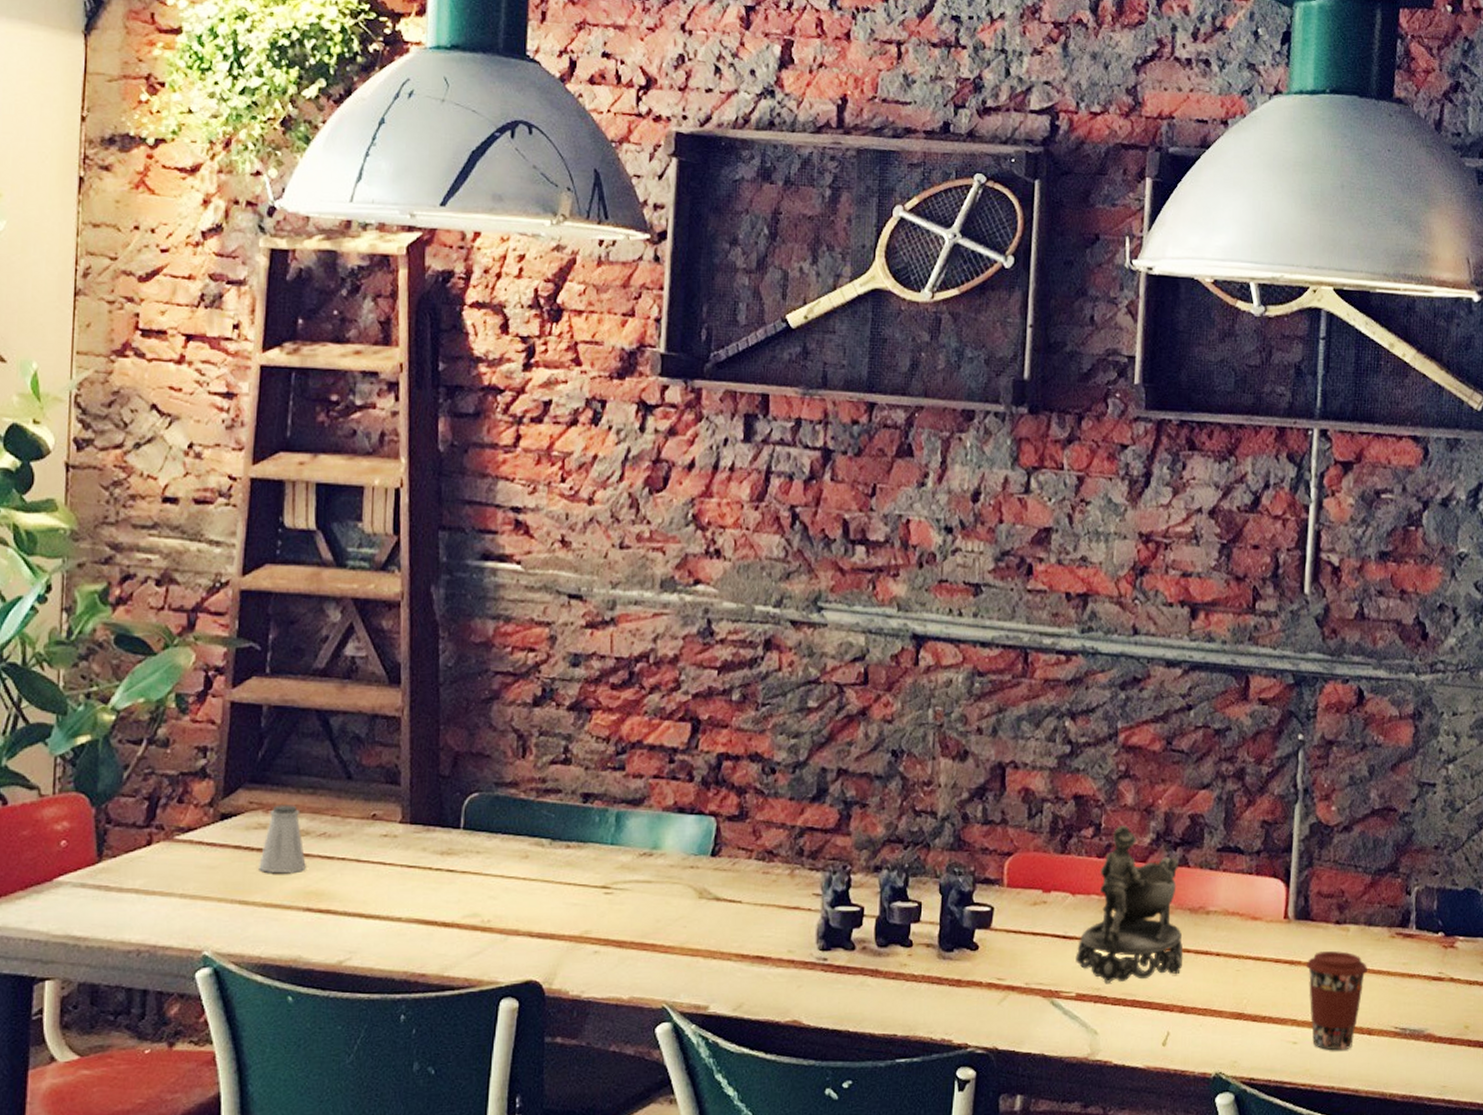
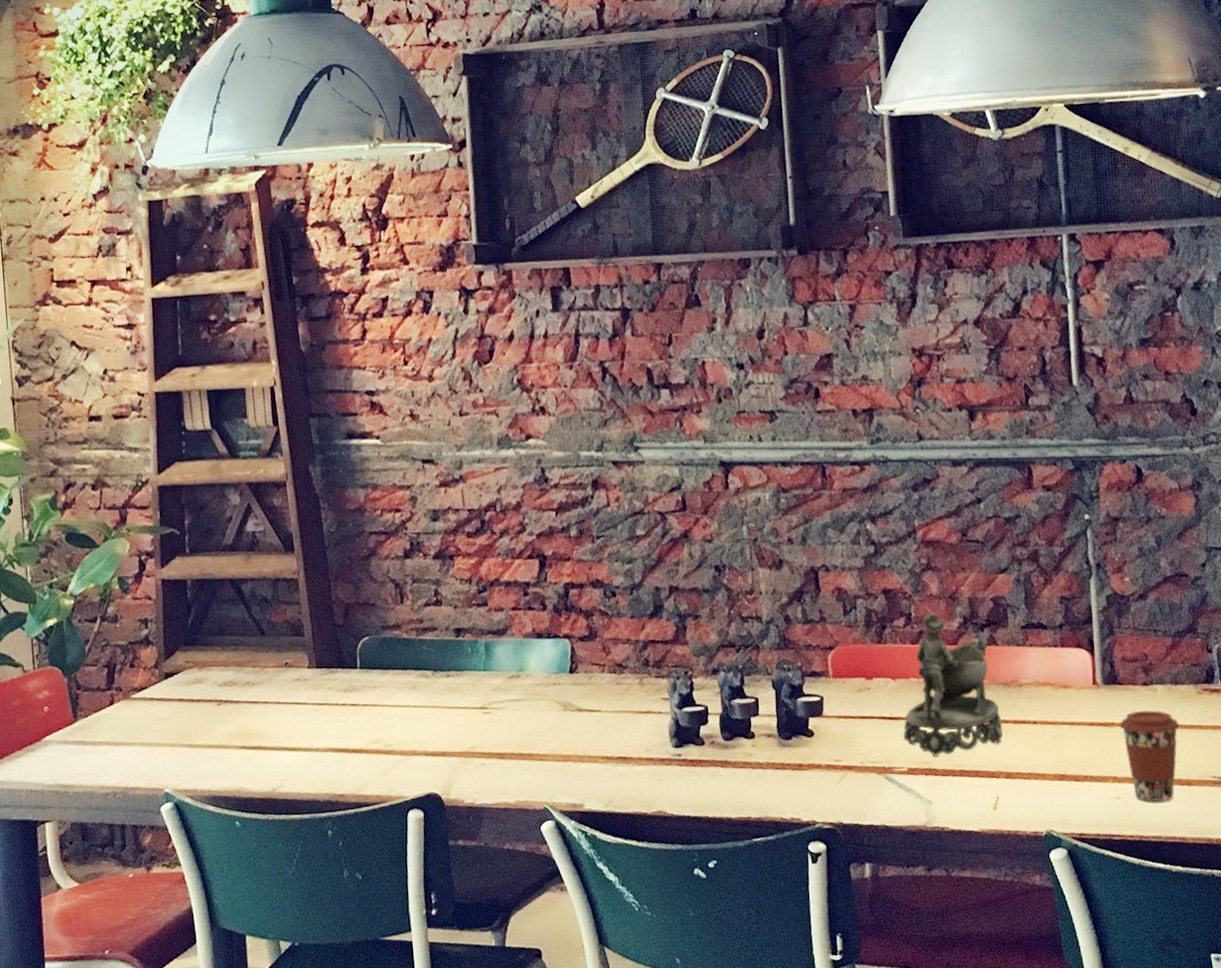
saltshaker: present [259,803,306,873] -> none [199,660,237,719]

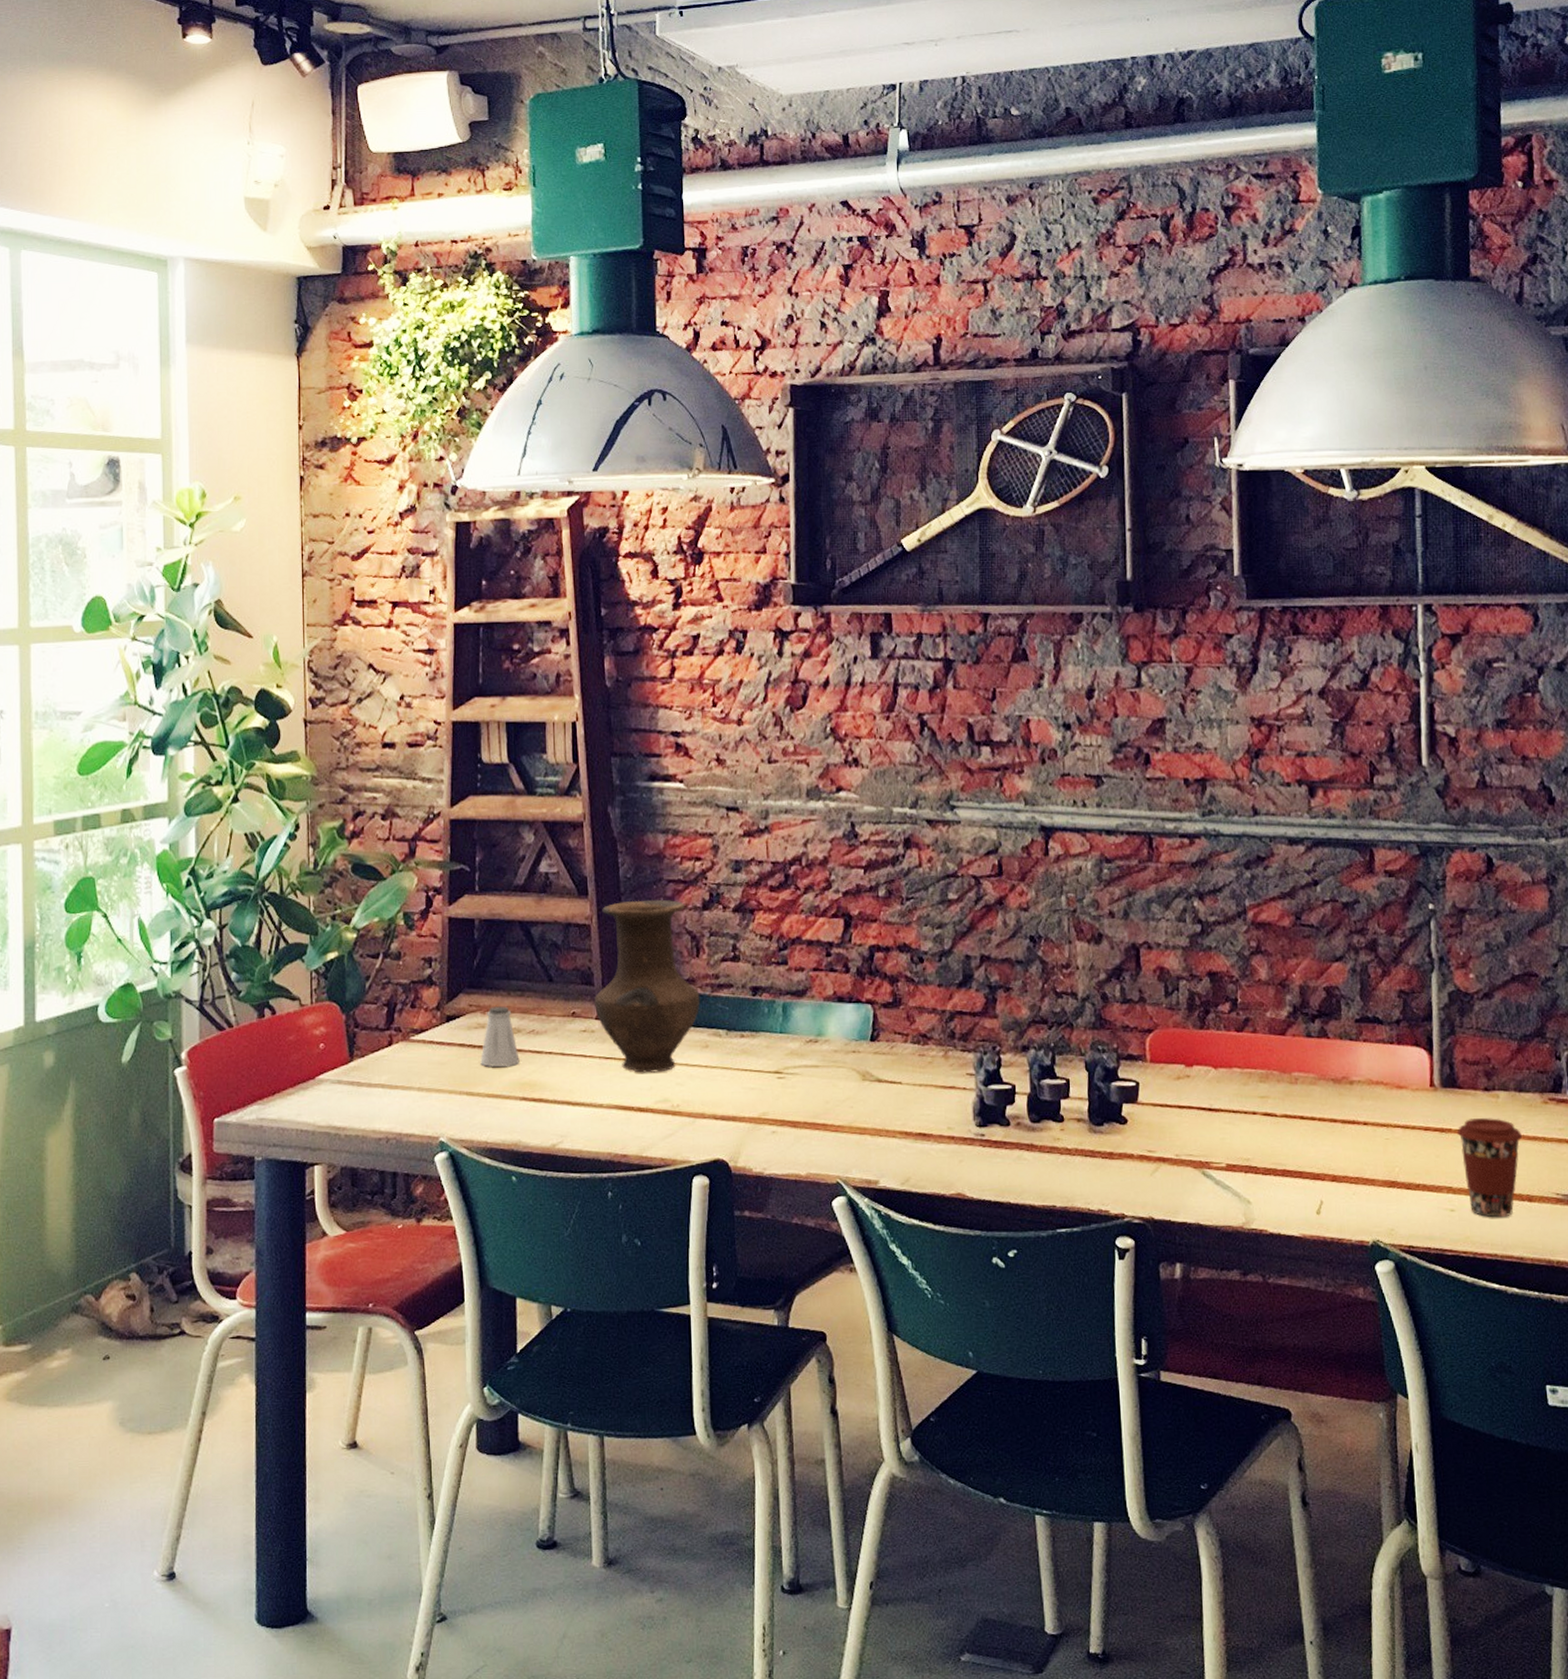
saltshaker: none [199,660,237,719] -> present [480,1005,520,1067]
vase: none [306,551,407,717] -> present [595,899,700,1073]
decorative bowl: present [903,613,1003,757] -> none [1223,1000,1331,1153]

